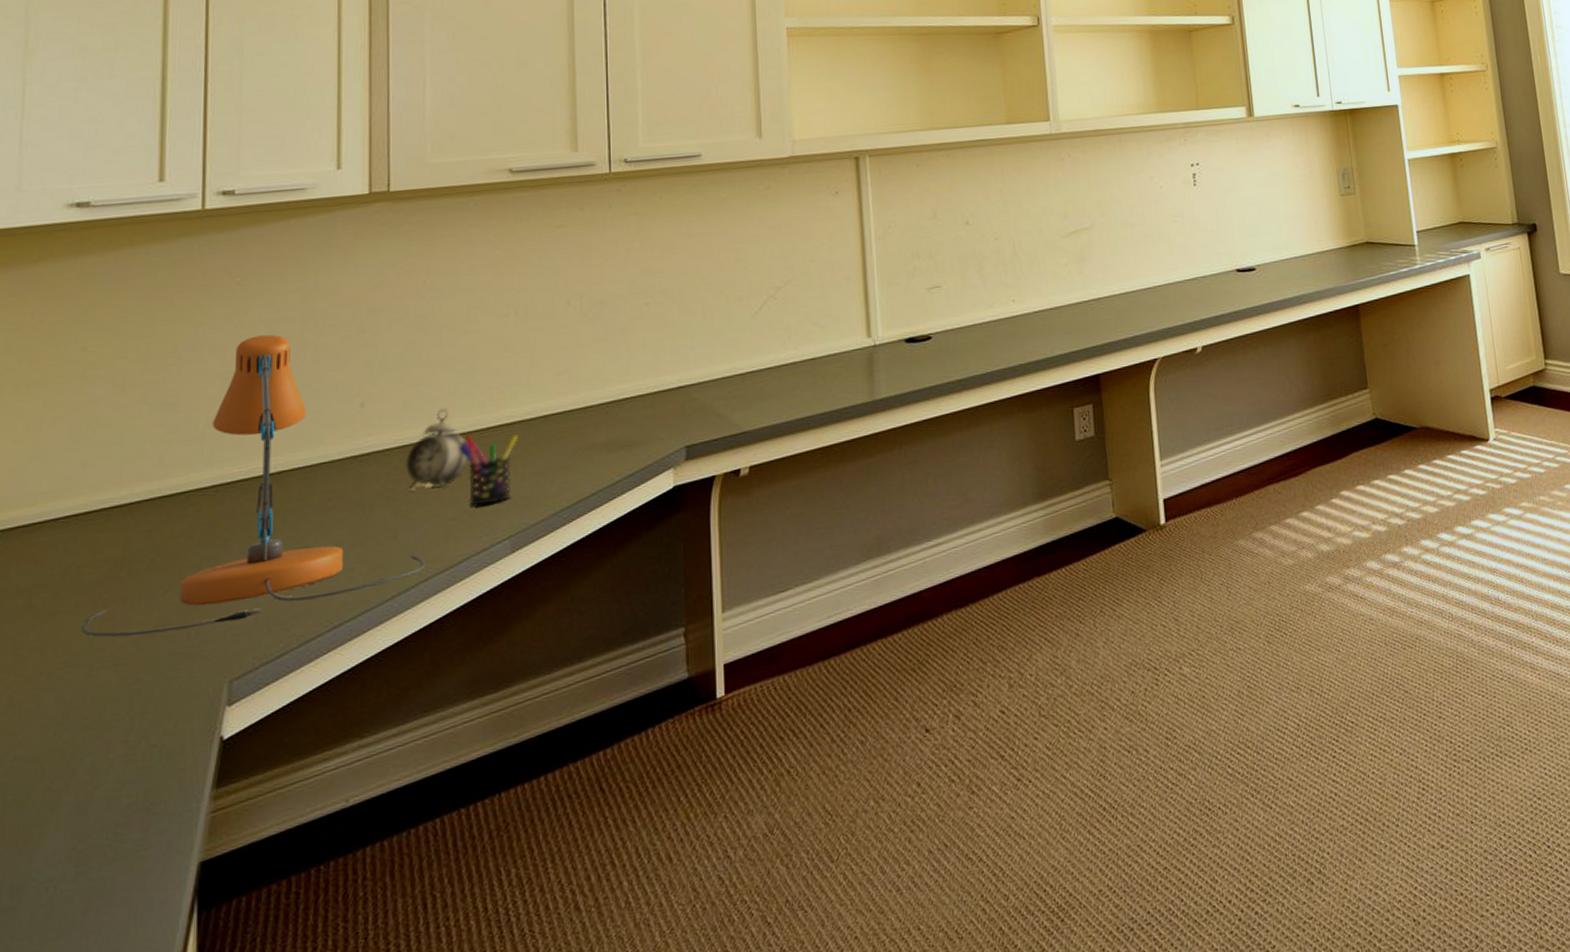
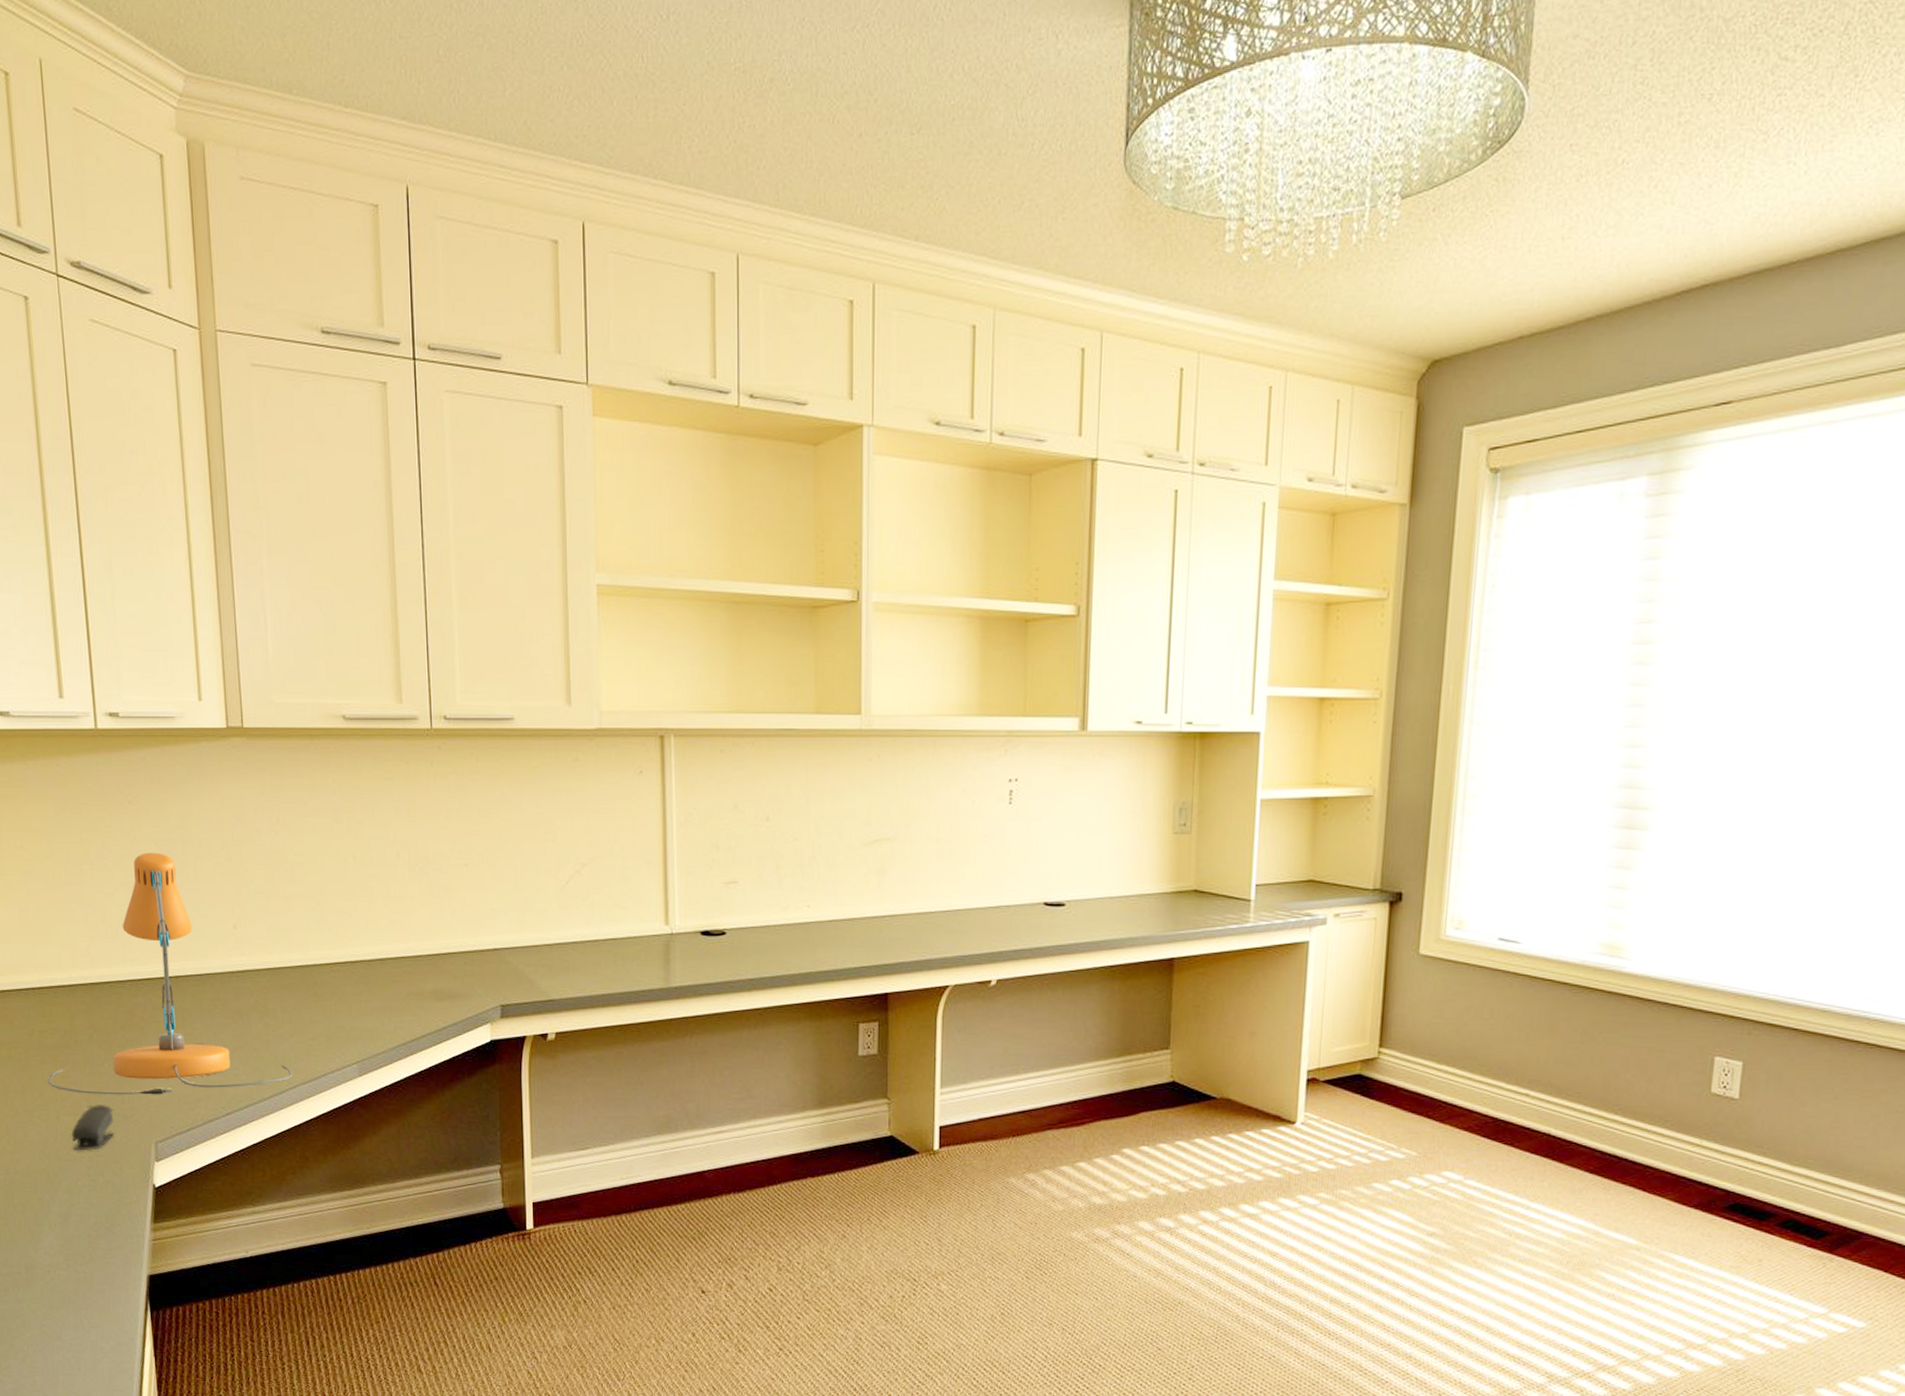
stapler: none [106,645,173,714] -> present [71,1105,114,1151]
alarm clock: present [404,408,469,492] -> none [271,940,322,1010]
pen holder: present [459,434,518,506] -> none [314,966,361,1031]

